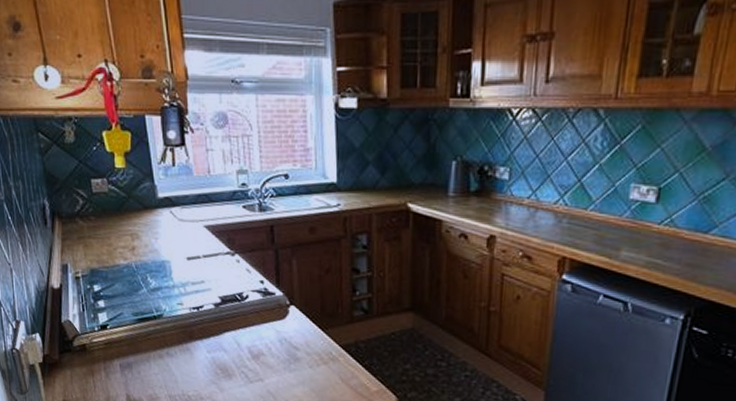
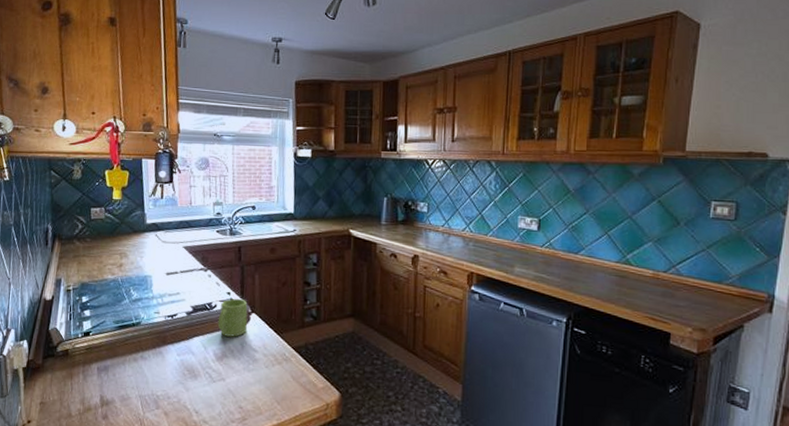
mug: none [251,287,286,333] -> present [217,298,248,337]

